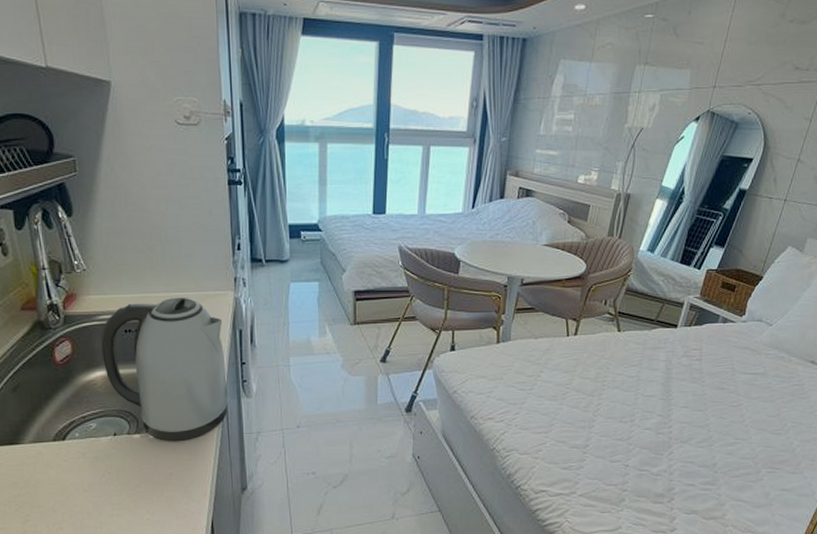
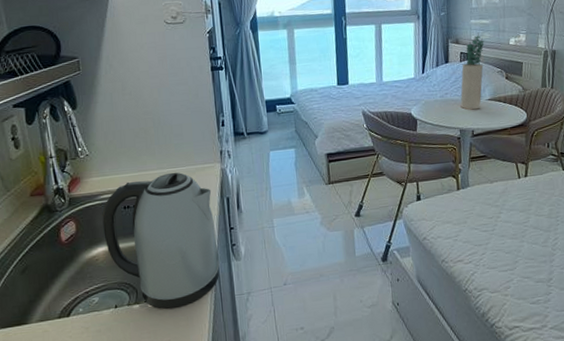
vase: none [512,165,549,255] -> present [460,32,484,110]

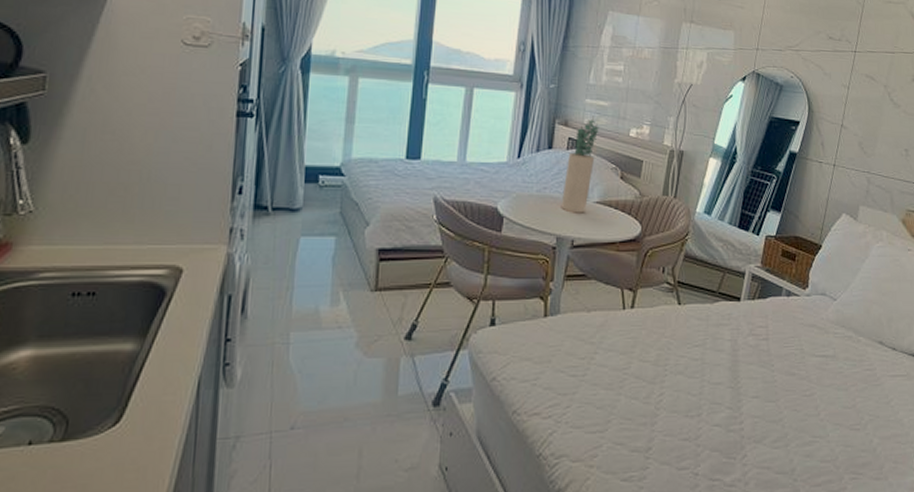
kettle: present [102,172,220,309] -> none [33,250,208,452]

